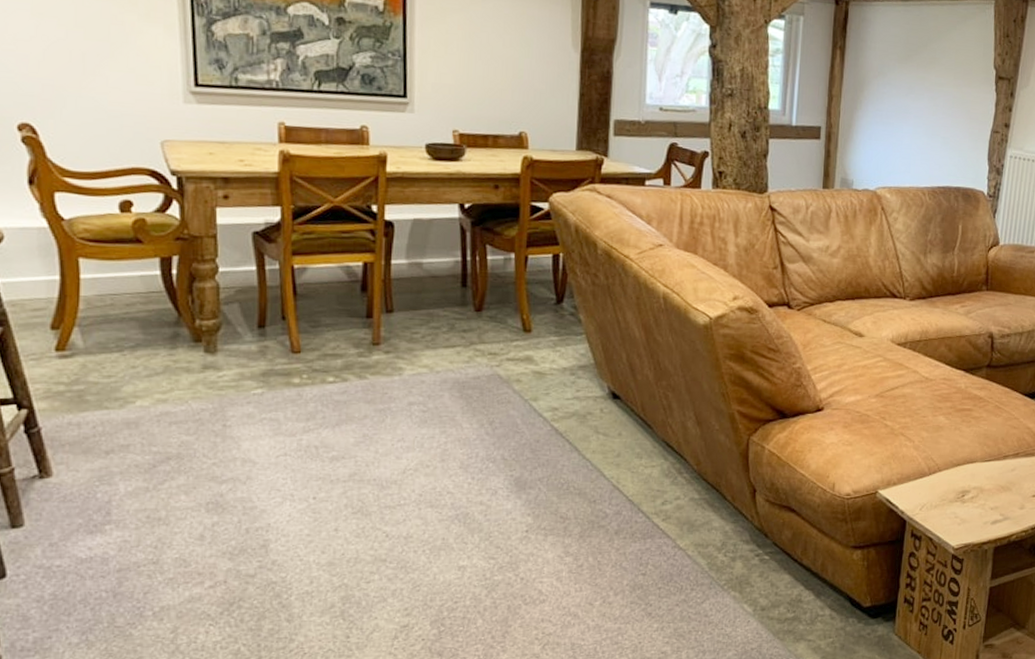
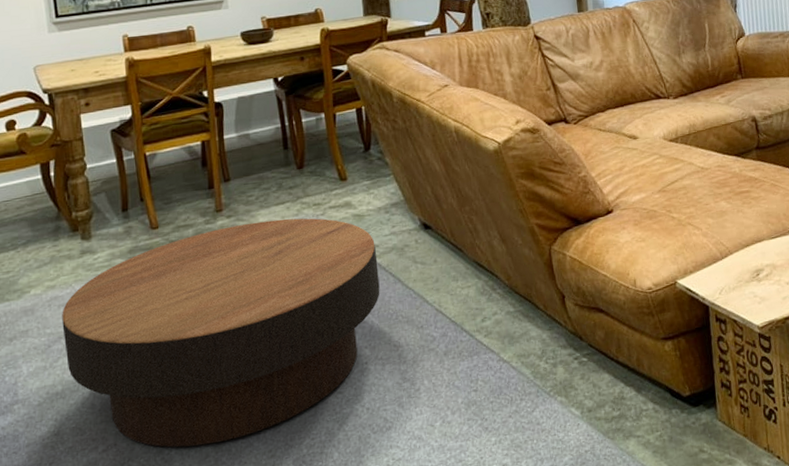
coffee table: none [172,362,555,595] -> present [62,218,380,448]

